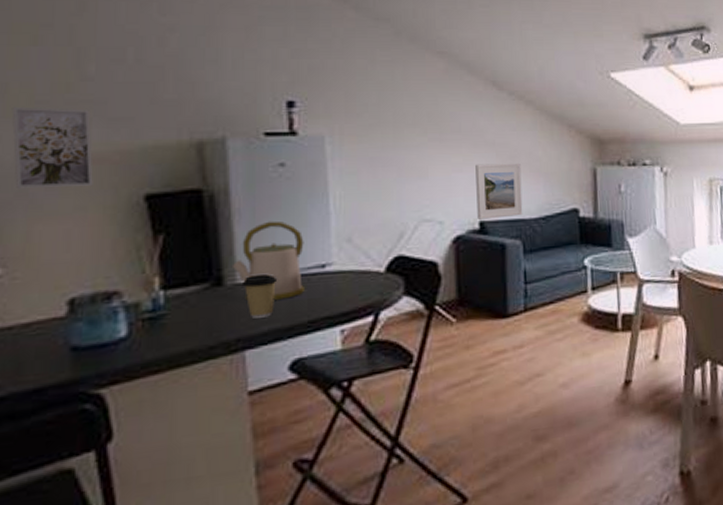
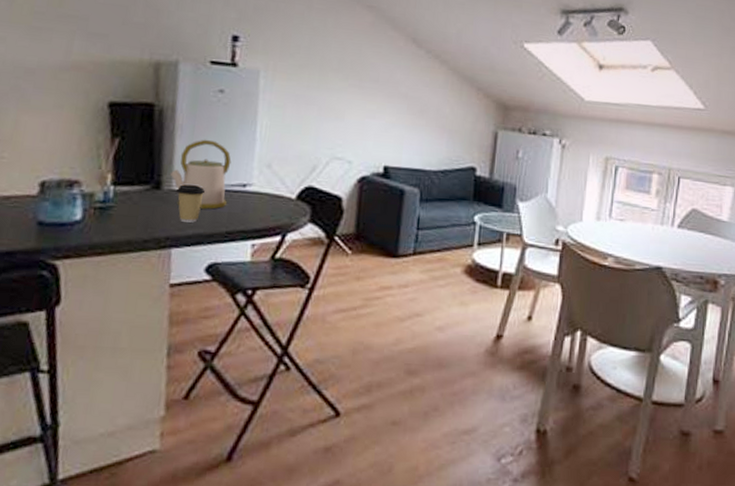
wall art: present [11,106,94,188] -> none [12,14,75,89]
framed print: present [475,163,523,220] -> none [382,113,428,166]

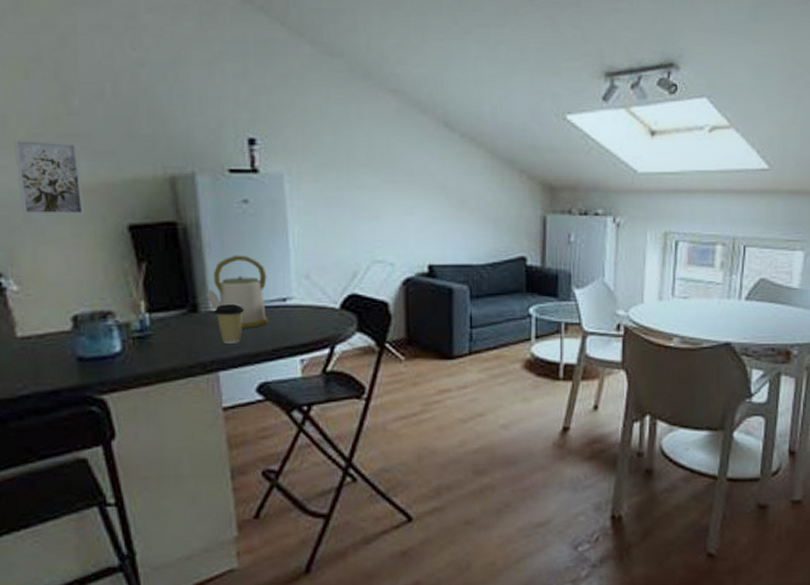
wall art: none [12,14,75,89] -> present [13,138,85,216]

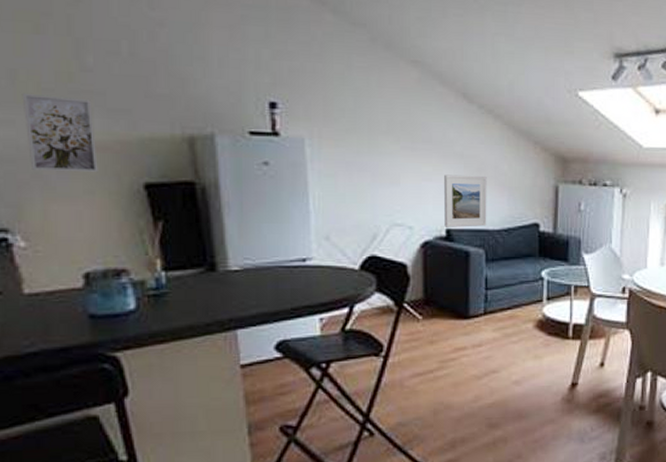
kettle: present [204,255,268,328] -> none [223,215,287,287]
coffee cup: present [213,303,245,343] -> none [232,263,264,302]
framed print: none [426,207,471,263] -> present [444,174,487,227]

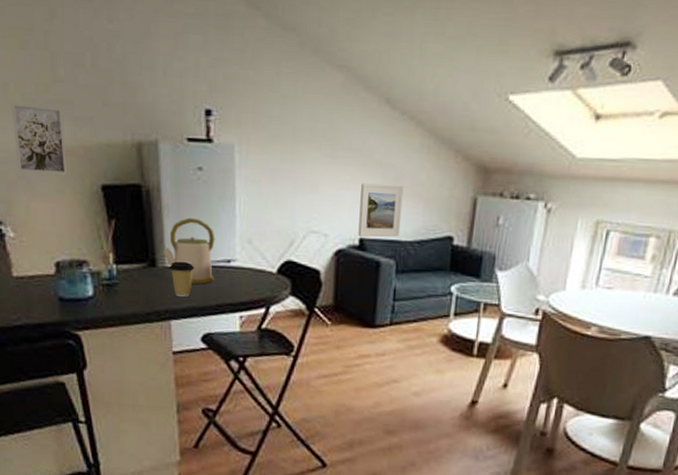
kettle: none [223,215,287,287] -> present [162,217,215,284]
coffee cup: none [232,263,264,302] -> present [169,261,195,297]

